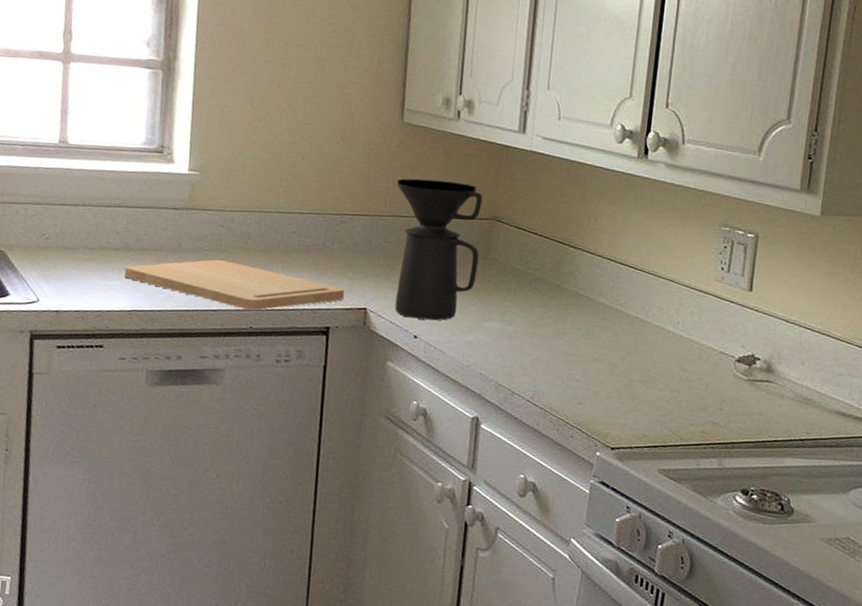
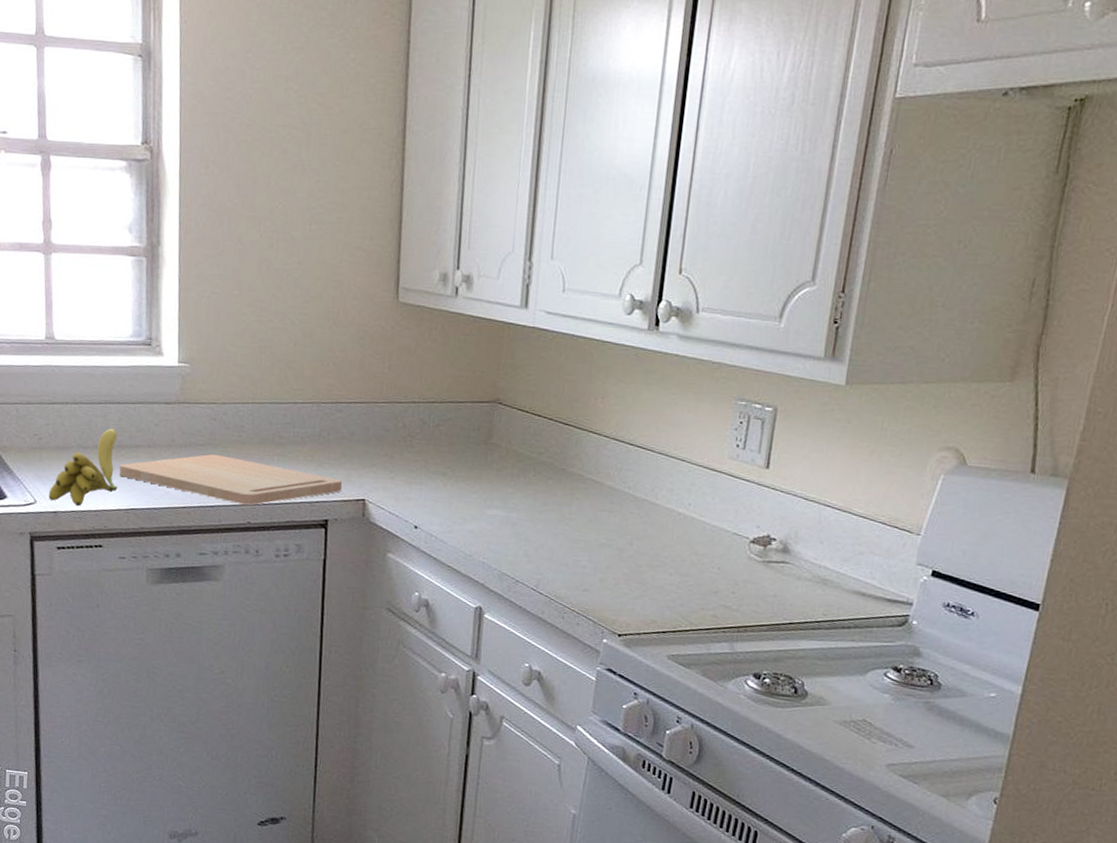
banana: none [51,231,124,306] -> present [48,428,118,507]
coffee maker: present [395,178,483,321] -> none [392,362,483,510]

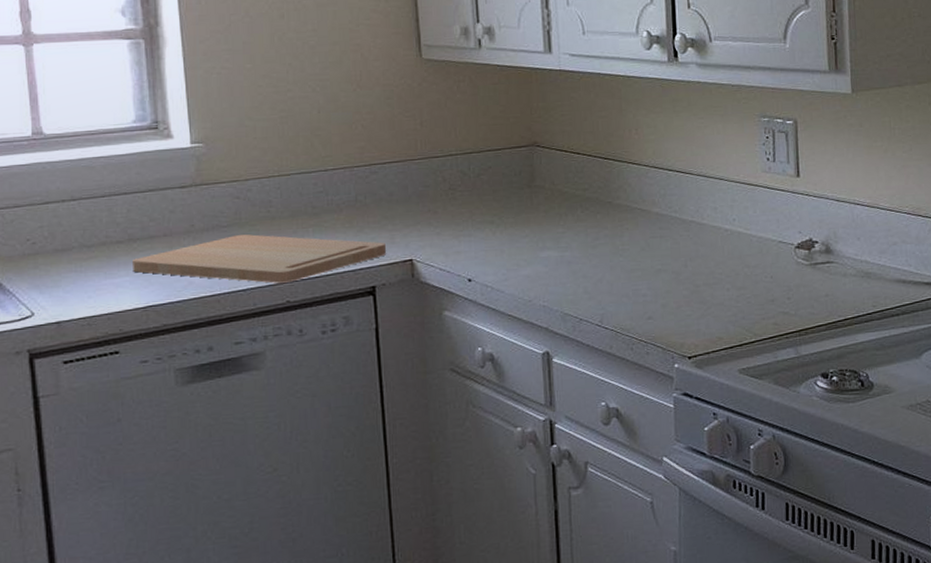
banana: present [48,428,118,507] -> none [48,222,132,312]

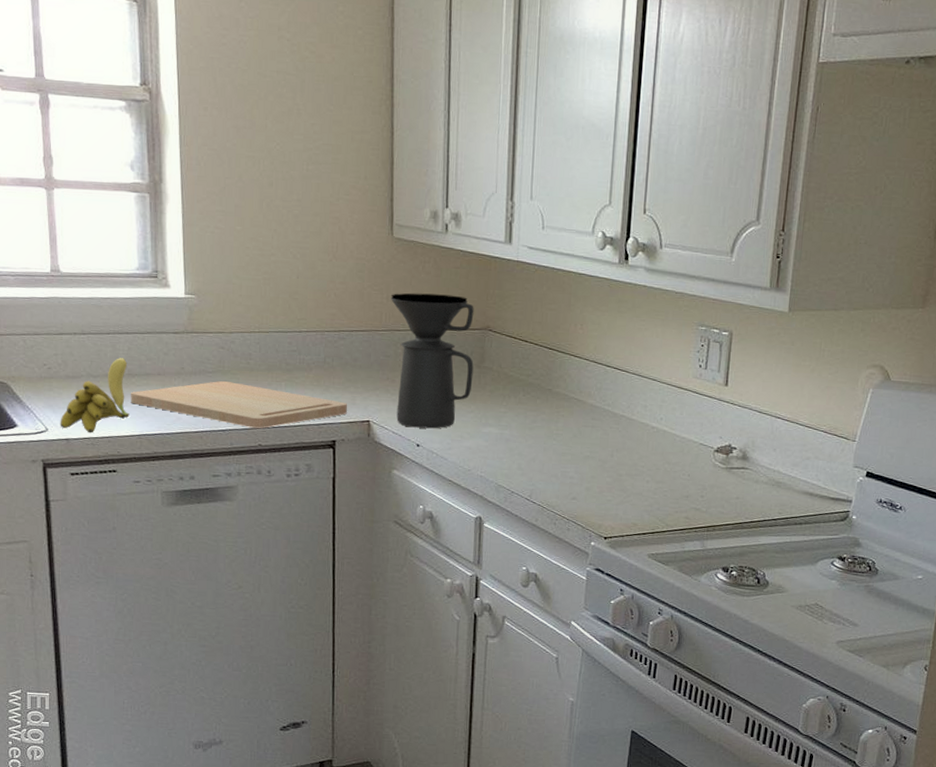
banana: none [48,222,132,312] -> present [60,358,129,433]
coffee maker: none [424,113,524,262] -> present [390,292,474,429]

